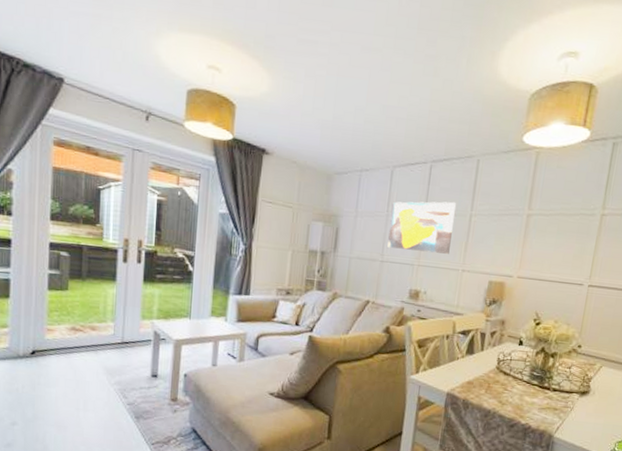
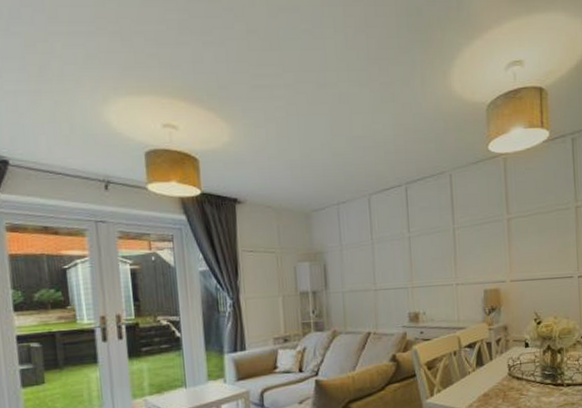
wall art: present [386,201,456,254] -> none [375,218,440,275]

